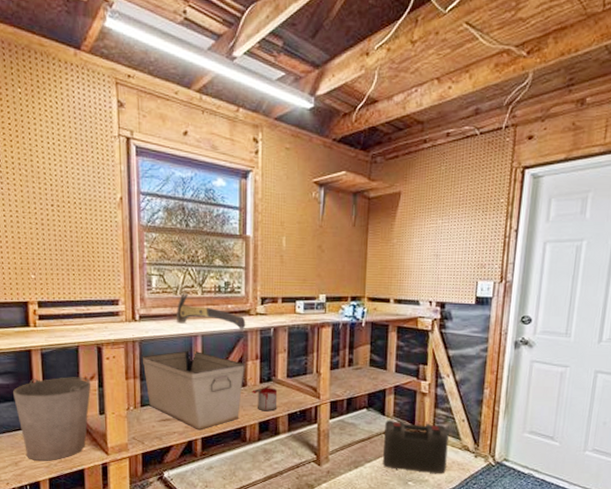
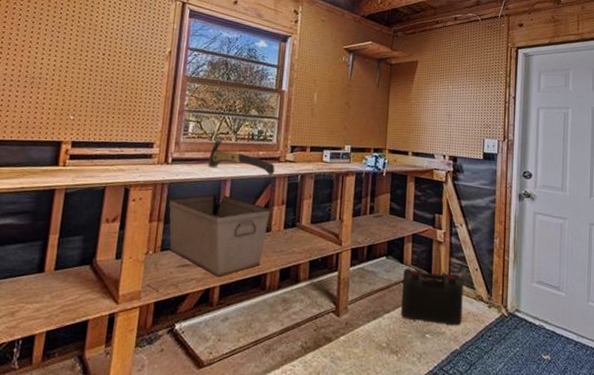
bucket: present [13,377,91,461] -> none [25,218,112,311]
paint can: present [252,385,278,412] -> none [275,231,301,258]

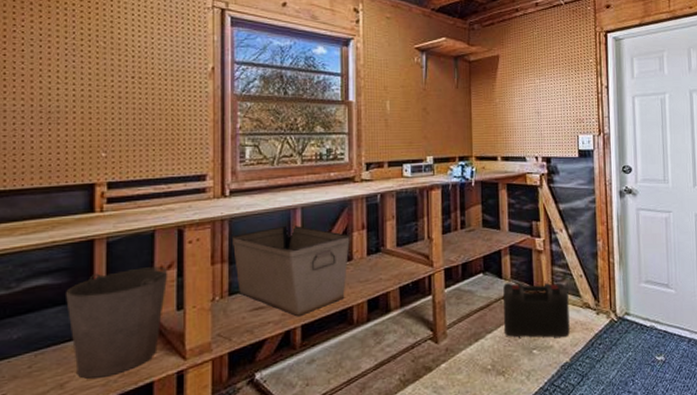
bucket: none [25,218,112,311] -> present [66,266,168,379]
hammer: present [208,139,275,175] -> none [273,163,350,198]

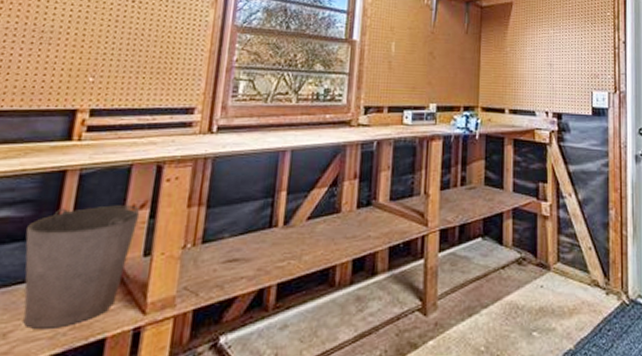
storage bin: present [231,225,350,317] -> none [212,168,340,274]
tool box: present [503,282,570,338] -> none [502,251,575,320]

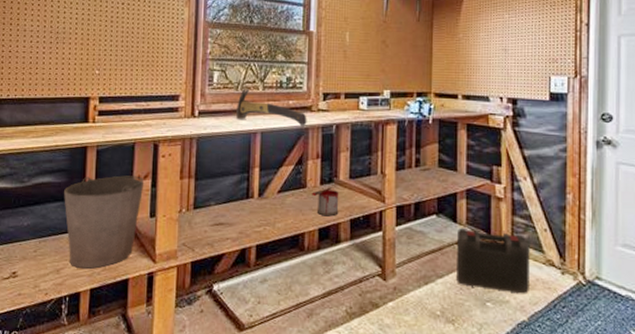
hammer: none [263,101,346,143] -> present [236,89,307,126]
paint can: none [346,211,378,245] -> present [312,187,339,217]
tool box: none [502,251,575,320] -> present [457,228,530,294]

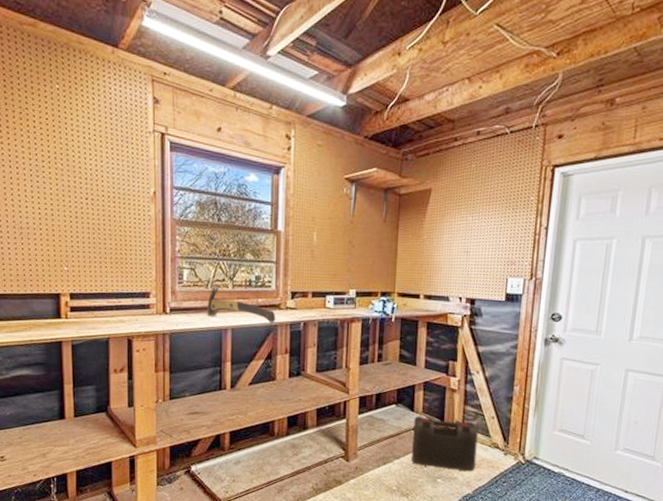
bucket: present [64,175,144,269] -> none [43,369,121,453]
paint can: present [312,187,339,217] -> none [281,380,307,406]

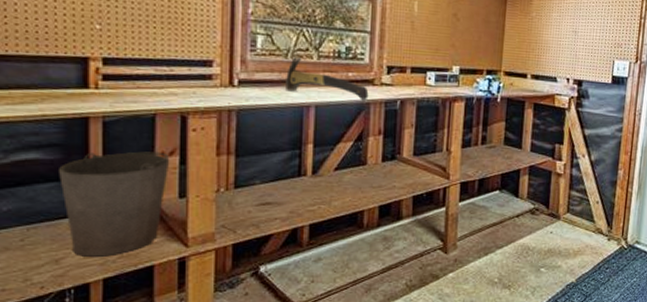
bucket: none [43,369,121,453] -> present [59,151,170,257]
tool box: present [412,416,478,472] -> none [515,202,583,259]

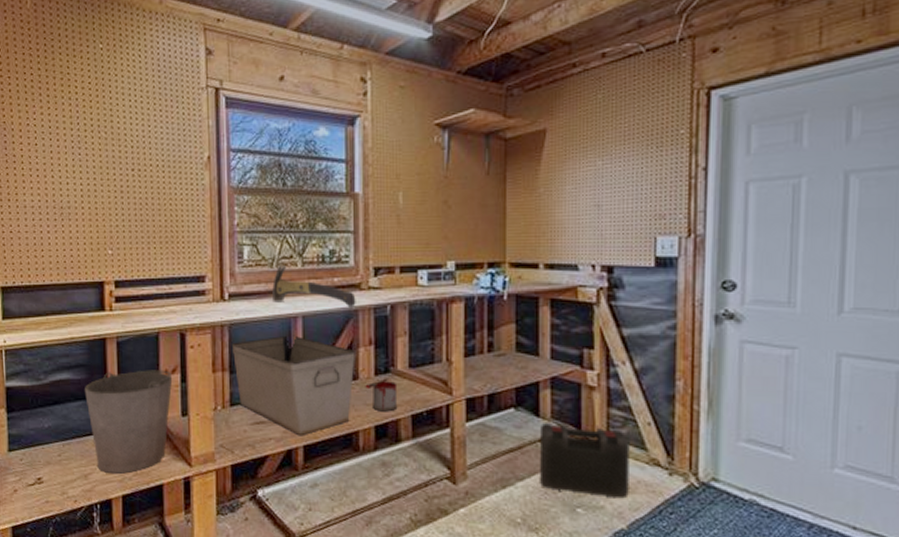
storage bin: none [239,122,365,216] -> present [231,335,355,436]
paint can: none [372,164,402,194] -> present [365,378,398,412]
tool box: none [515,202,583,259] -> present [540,423,630,499]

